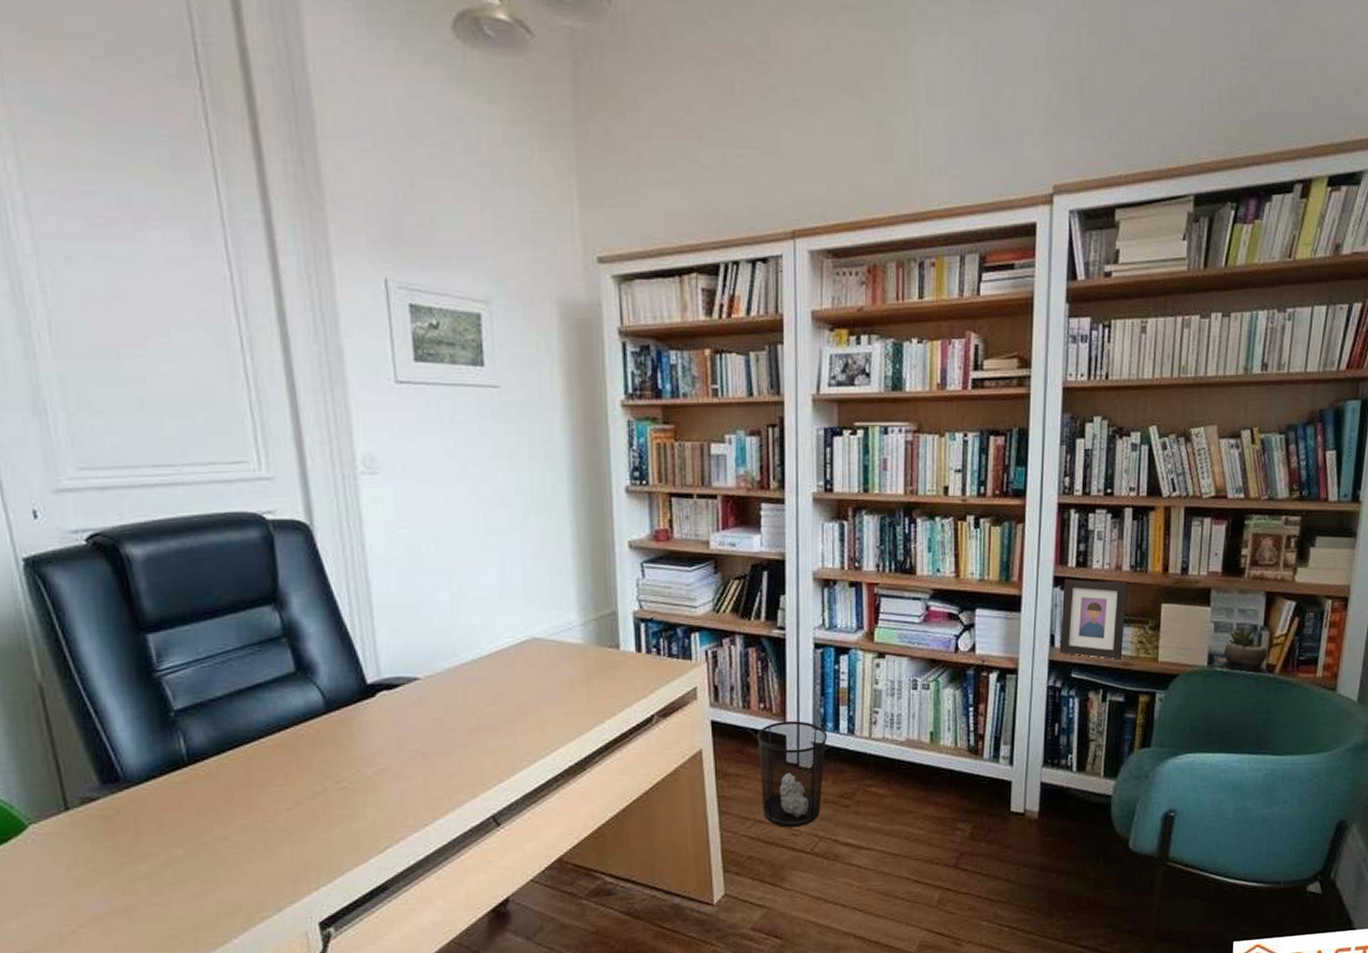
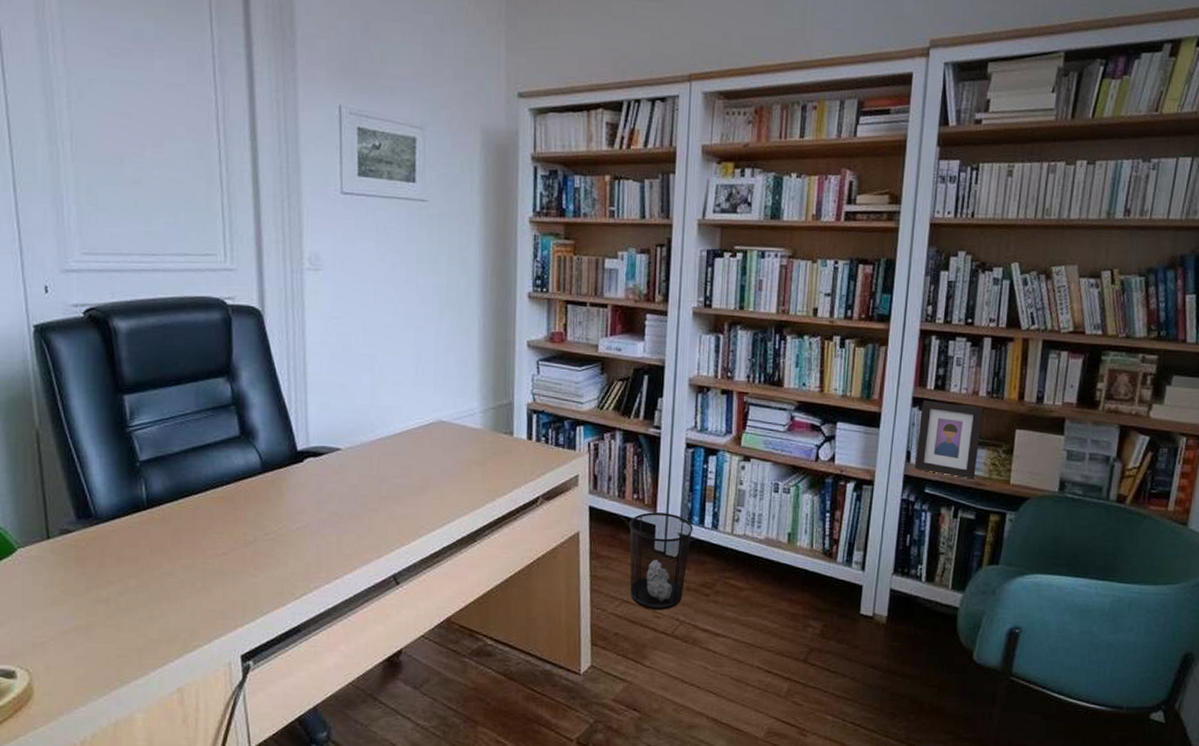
succulent plant: present [1217,624,1270,675] -> none [1068,454,1120,505]

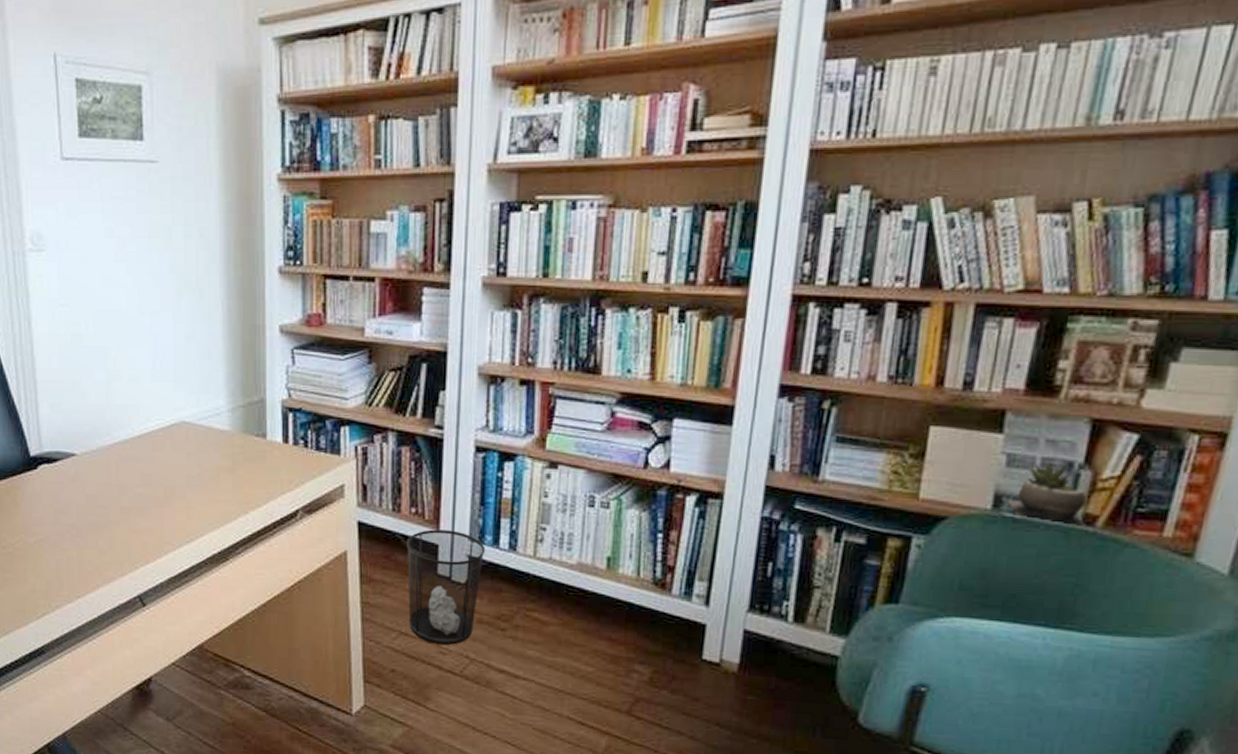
picture frame: present [914,400,984,479] -> none [780,389,883,492]
succulent plant: none [1068,454,1120,505] -> present [1007,458,1088,528]

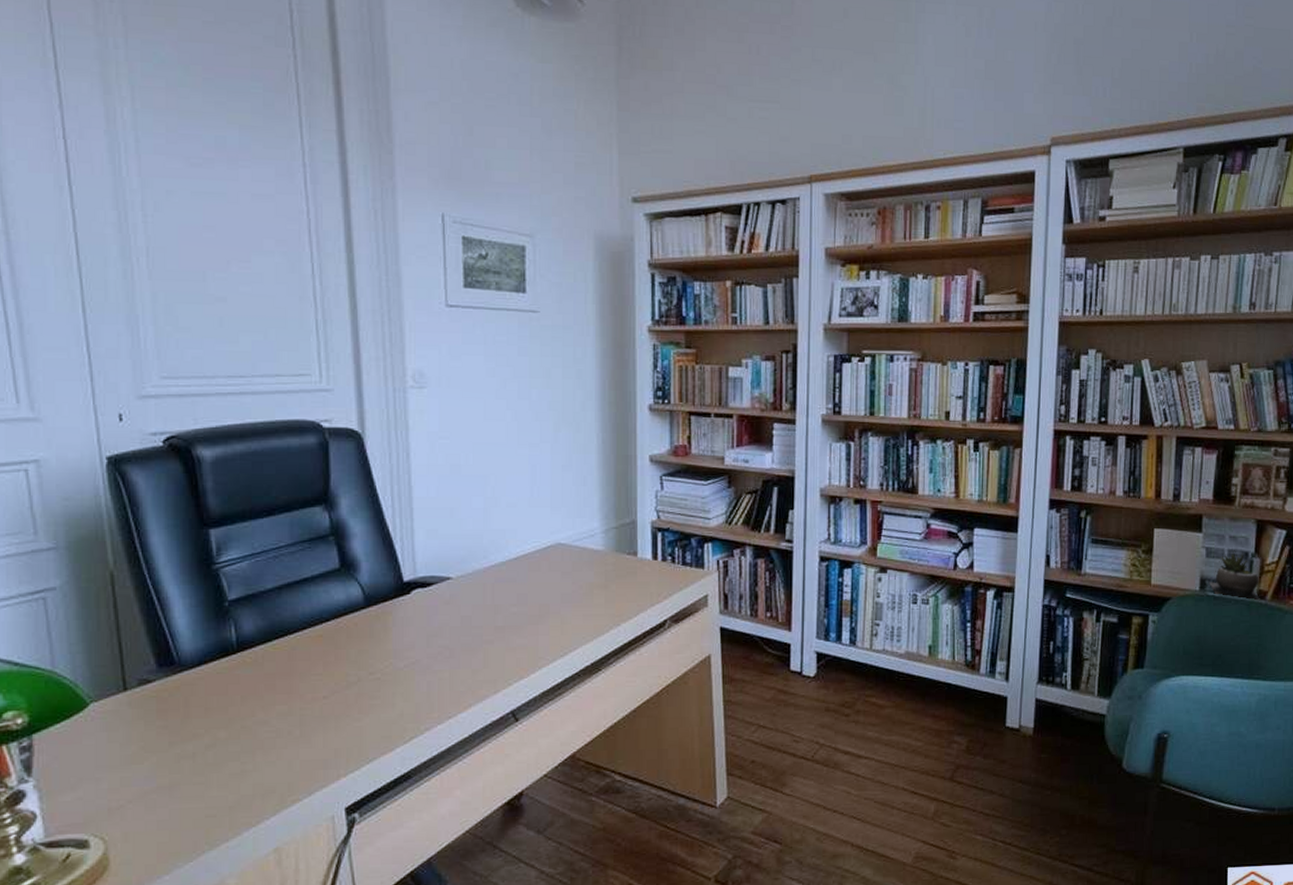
waste bin: present [407,529,486,645] -> none [763,630,830,733]

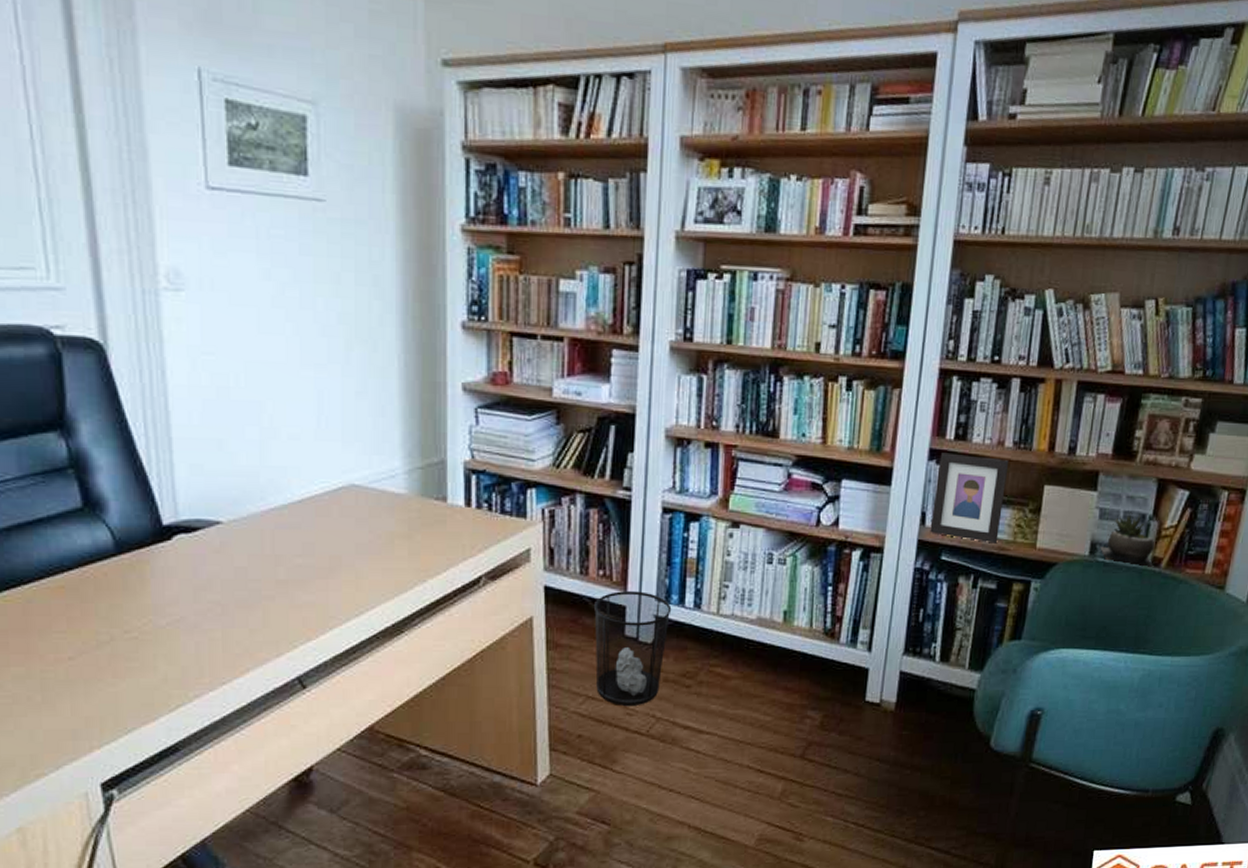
waste bin: none [763,630,830,733] -> present [594,591,672,706]
picture frame: none [1054,502,1121,581] -> present [930,452,1009,544]

